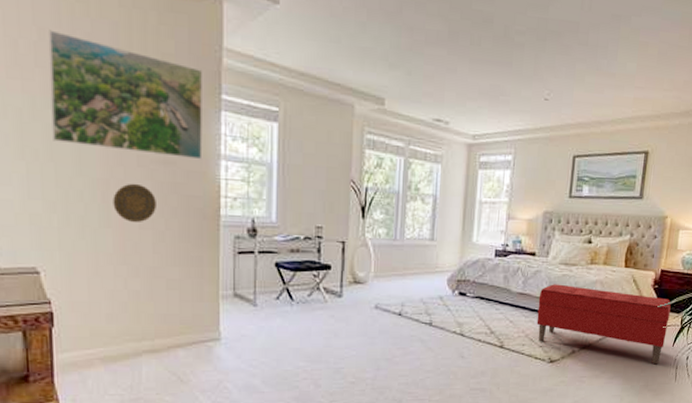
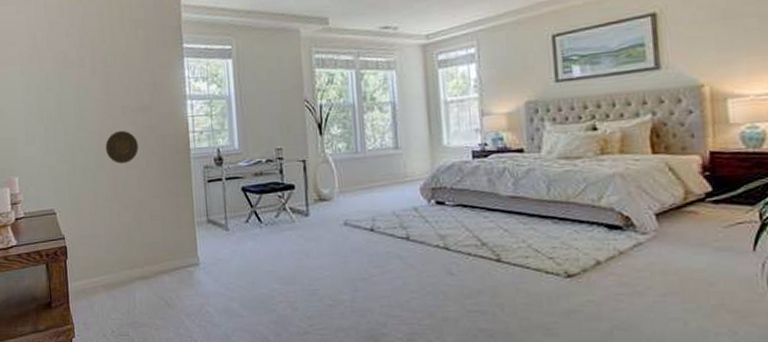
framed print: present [47,29,203,160] -> none [55,20,172,106]
bench: present [536,284,671,365] -> none [537,182,739,276]

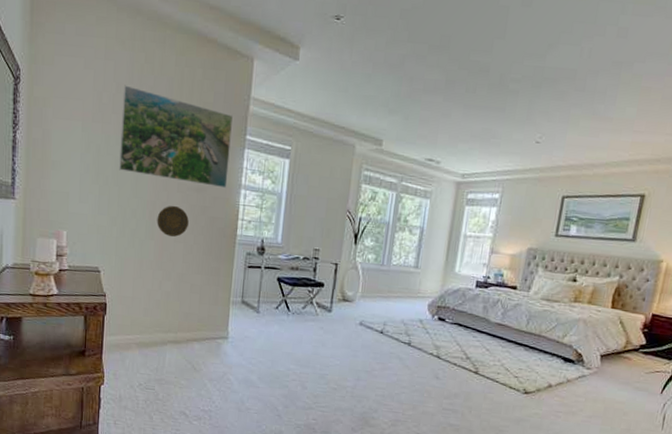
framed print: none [55,20,172,106] -> present [119,85,234,189]

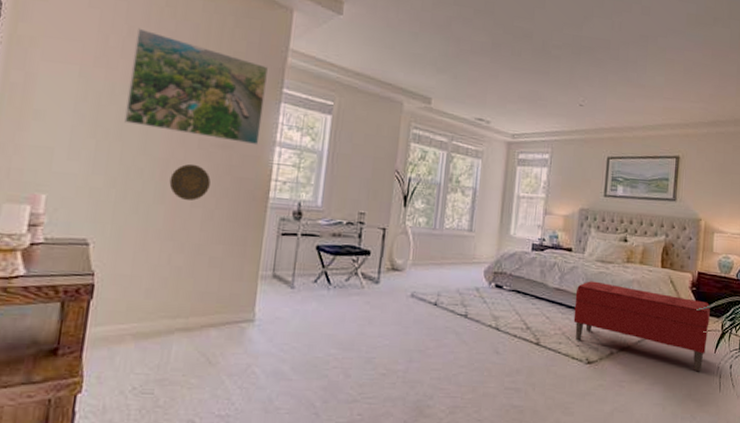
bench: none [513,318,662,410] -> present [573,281,710,372]

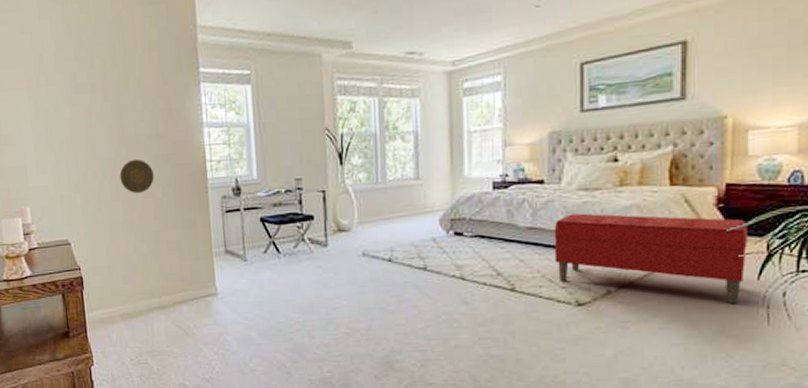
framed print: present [124,28,269,146] -> none [62,41,188,133]

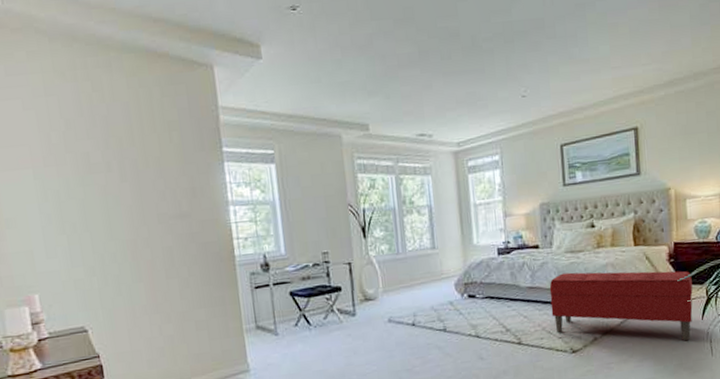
decorative plate: present [119,159,154,194] -> none [141,238,179,275]

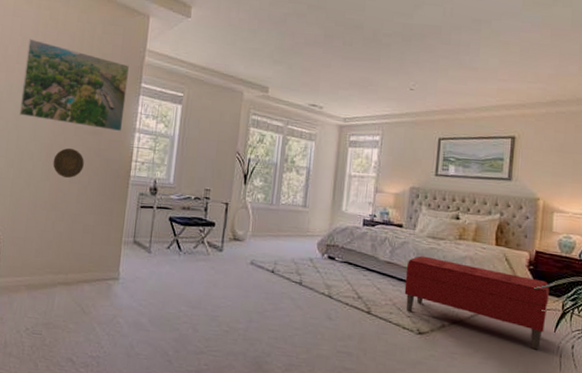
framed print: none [73,119,213,214] -> present [19,38,130,132]
decorative plate: none [141,238,179,275] -> present [53,148,84,179]

